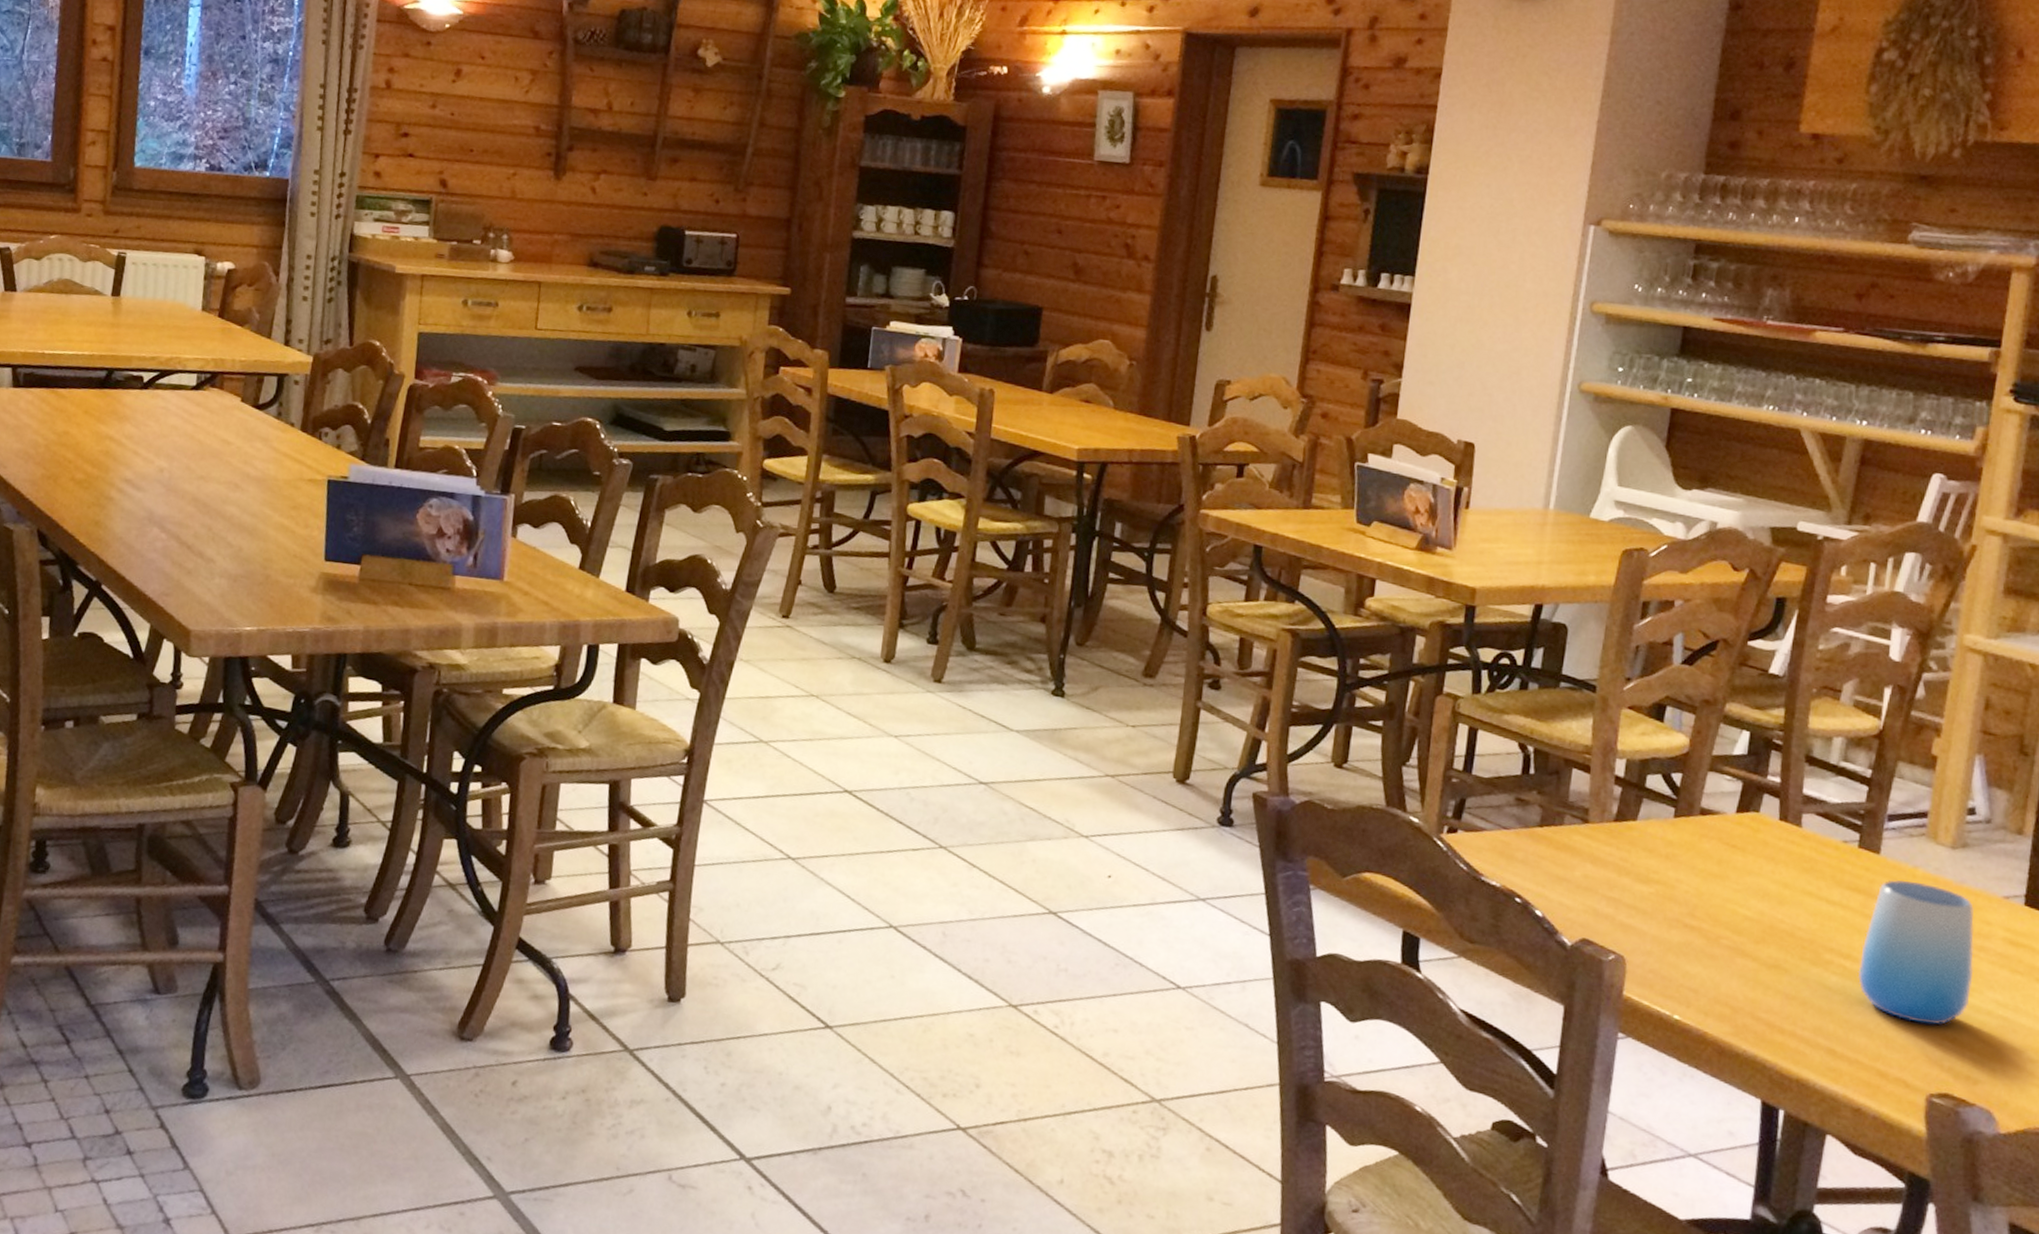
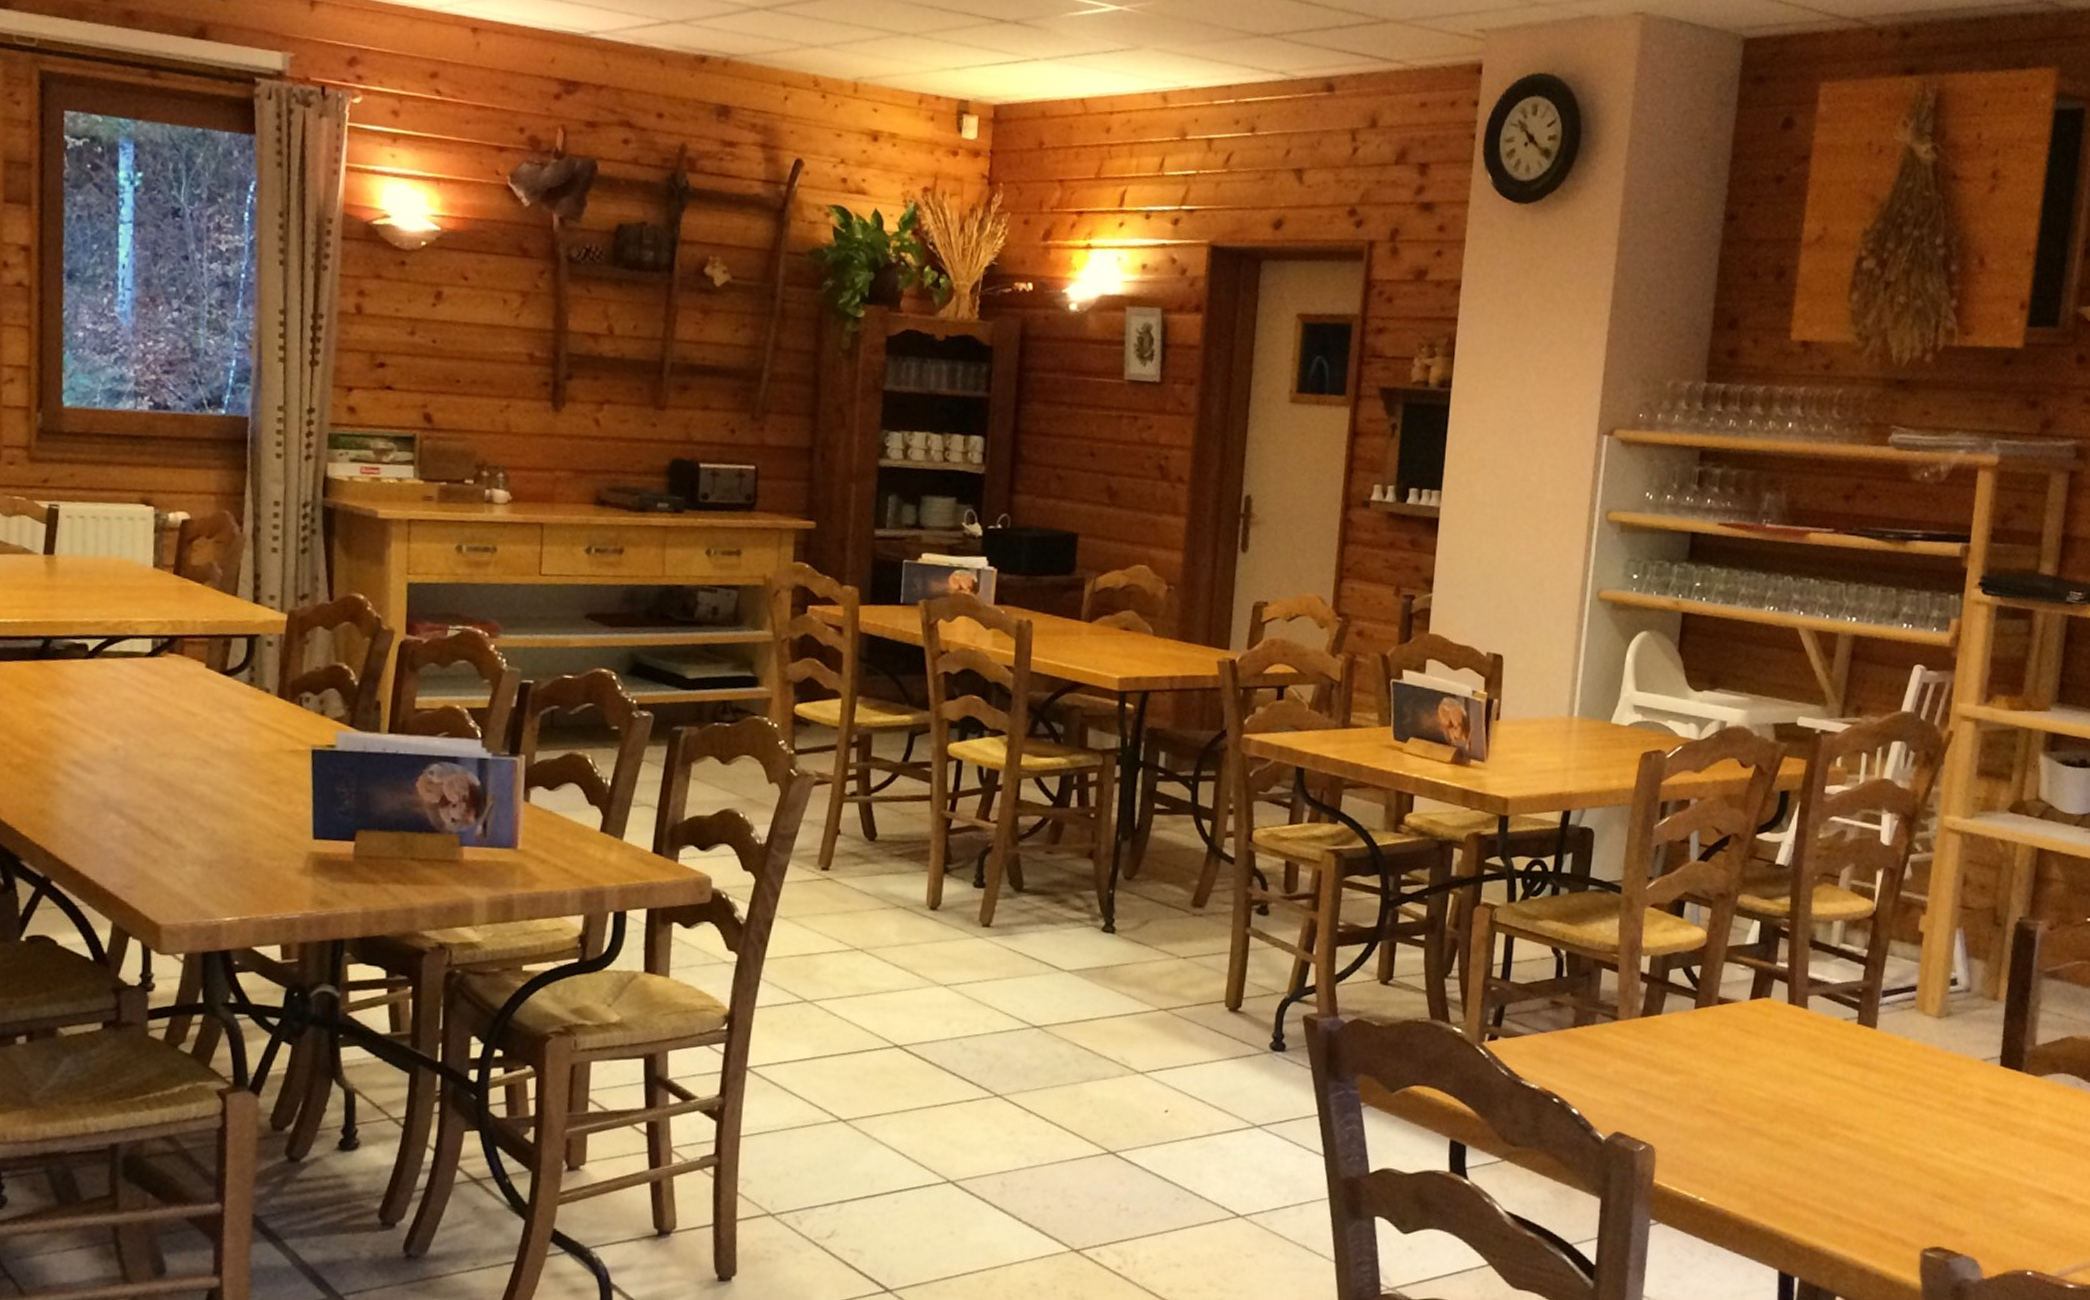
cup: present [1858,880,1974,1025] -> none [1859,1052,1959,1184]

